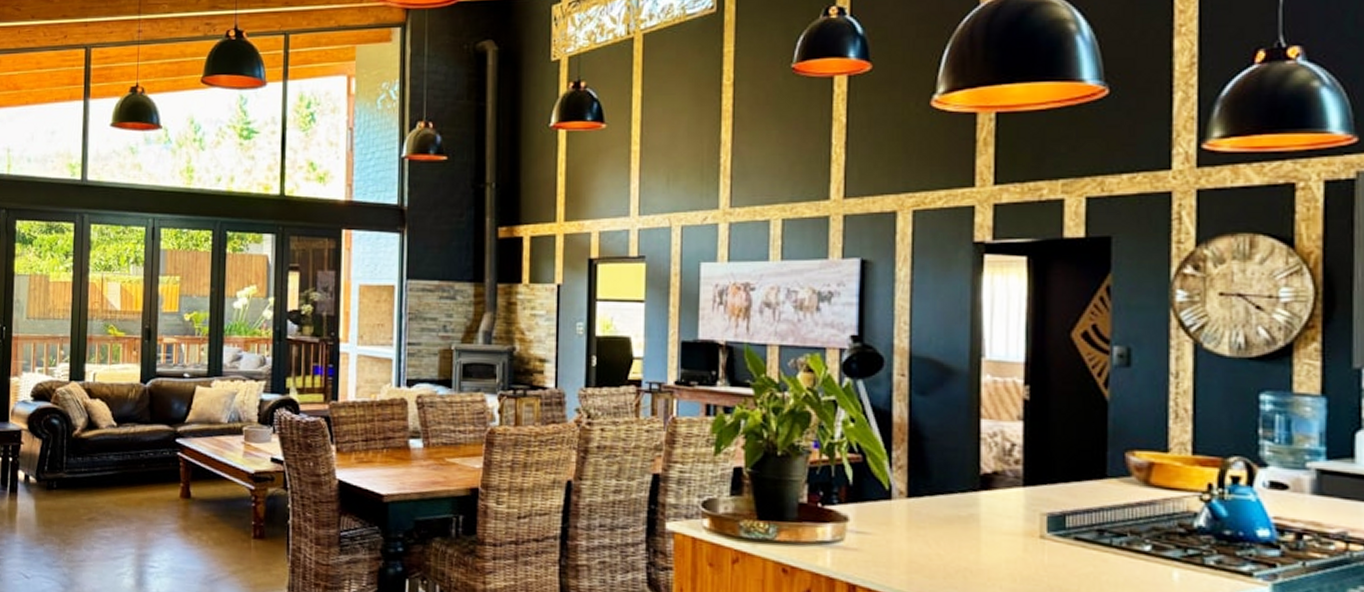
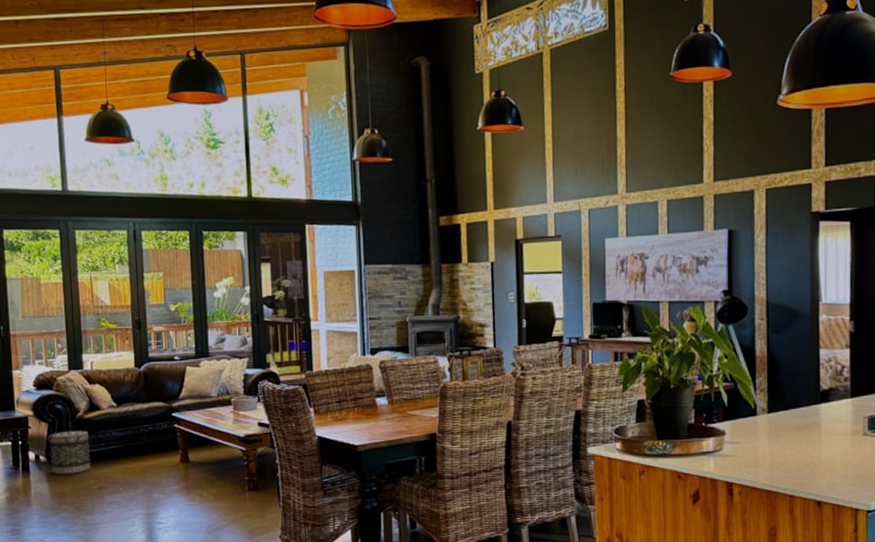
basket: none [39,450,84,500] -> present [47,430,91,474]

